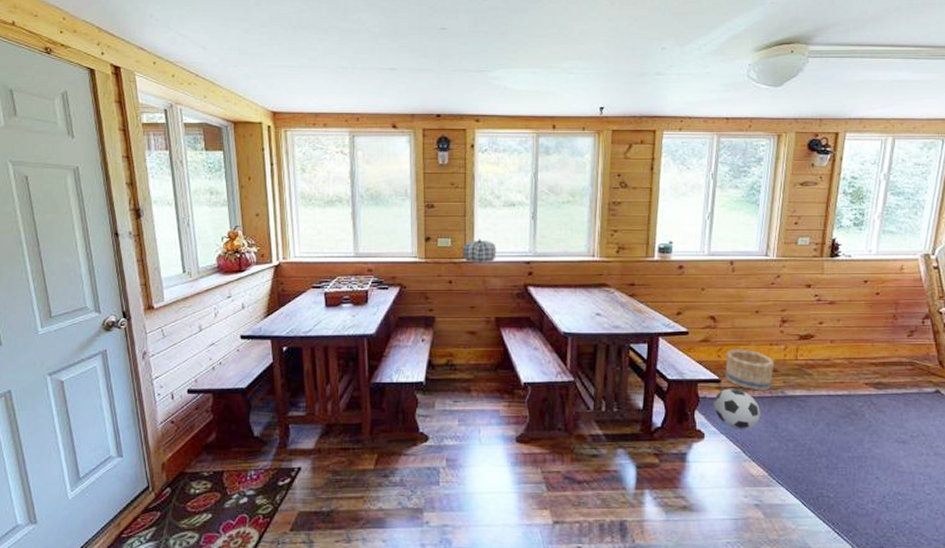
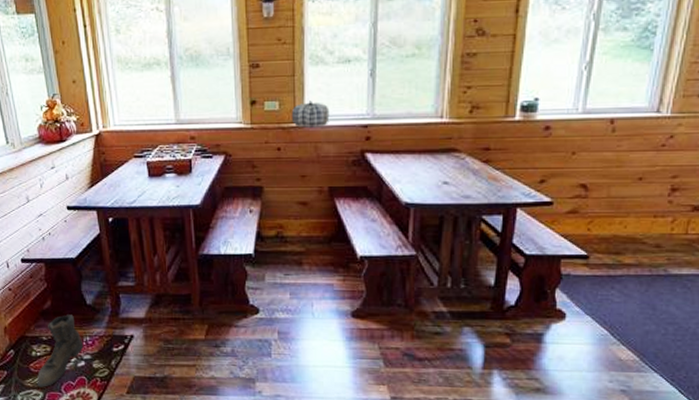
boot: none [193,447,248,528] -> present [36,314,84,387]
soccer ball: present [714,388,760,429] -> none [579,265,636,310]
basket: present [725,349,774,391] -> none [595,221,658,269]

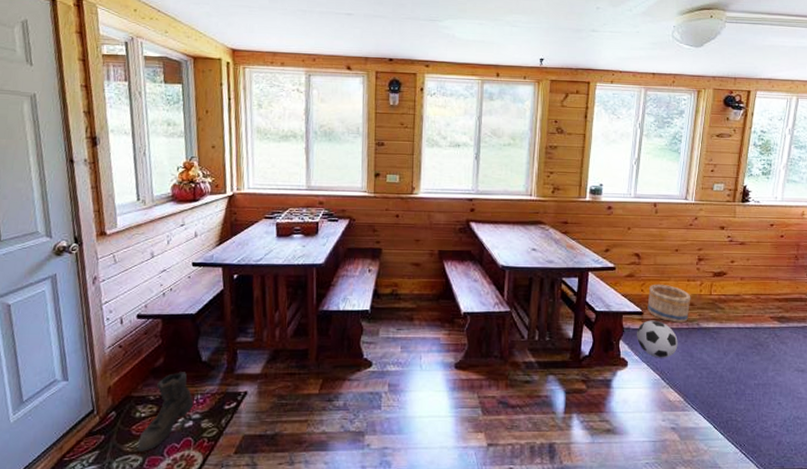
decorative pumpkin: present [291,100,330,128] -> none [409,176,442,199]
soccer ball: none [579,265,636,310] -> present [637,320,678,358]
basket: none [595,221,658,269] -> present [647,284,691,323]

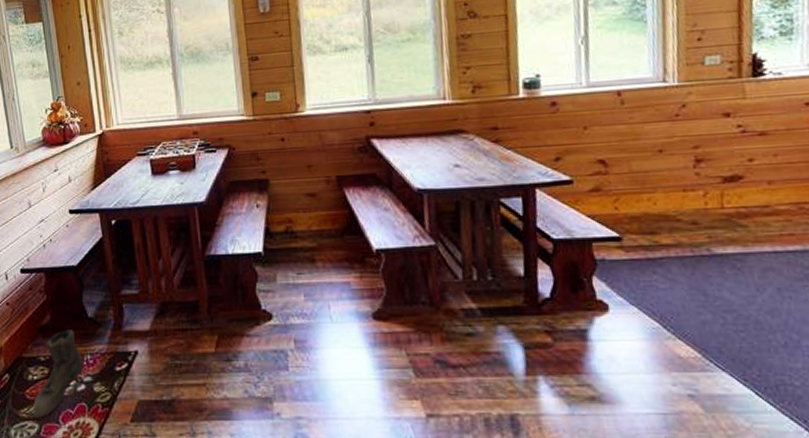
soccer ball: present [637,320,678,358] -> none [616,247,682,299]
basket: present [647,284,691,323] -> none [624,197,693,249]

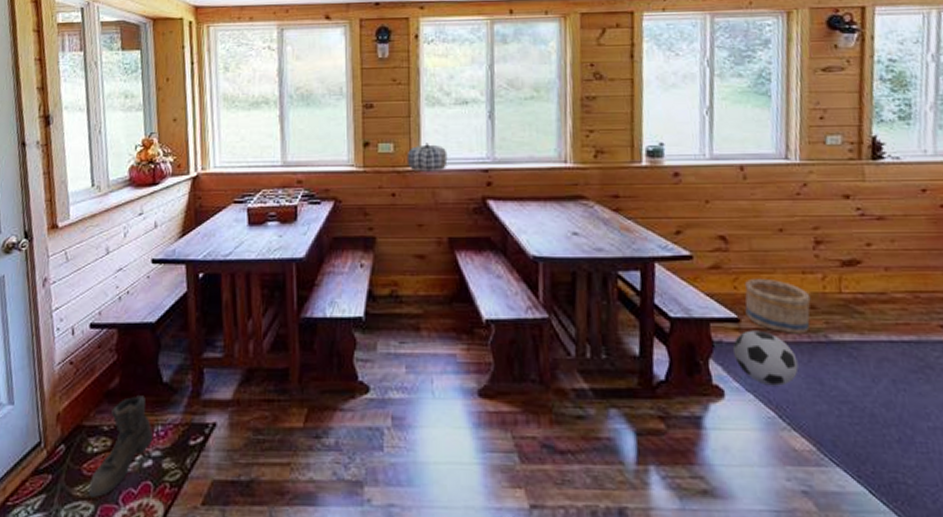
decorative pumpkin: none [293,89,332,117] -> present [407,143,448,172]
soccer ball: none [616,247,682,299] -> present [733,330,799,386]
basket: none [624,197,693,249] -> present [744,278,811,334]

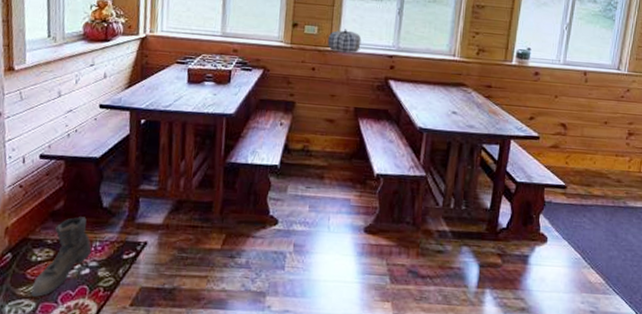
soccer ball: present [733,330,799,386] -> none [558,195,602,237]
basket: present [744,278,811,334] -> none [571,157,619,200]

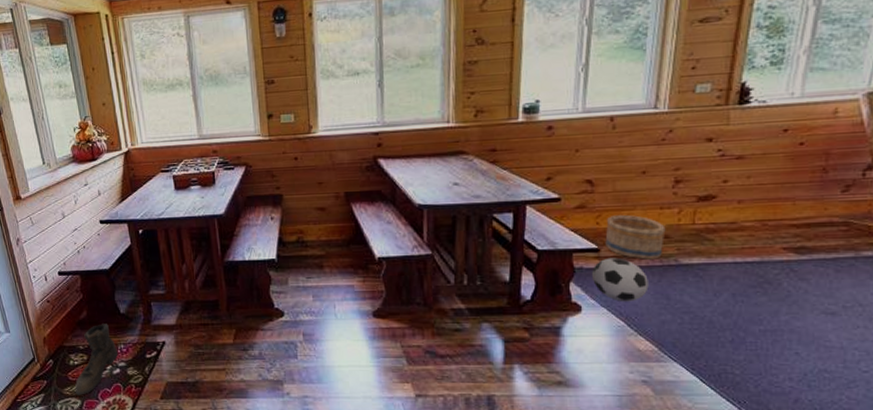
decorative pumpkin: present [327,29,362,54] -> none [306,112,342,138]
soccer ball: none [558,195,602,237] -> present [592,257,649,302]
basket: none [571,157,619,200] -> present [605,214,666,260]

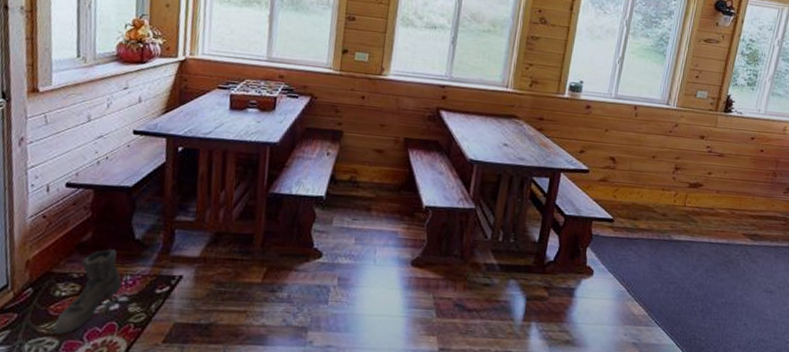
soccer ball: present [592,257,649,302] -> none [605,228,647,270]
basket: present [605,214,666,260] -> none [618,190,665,234]

